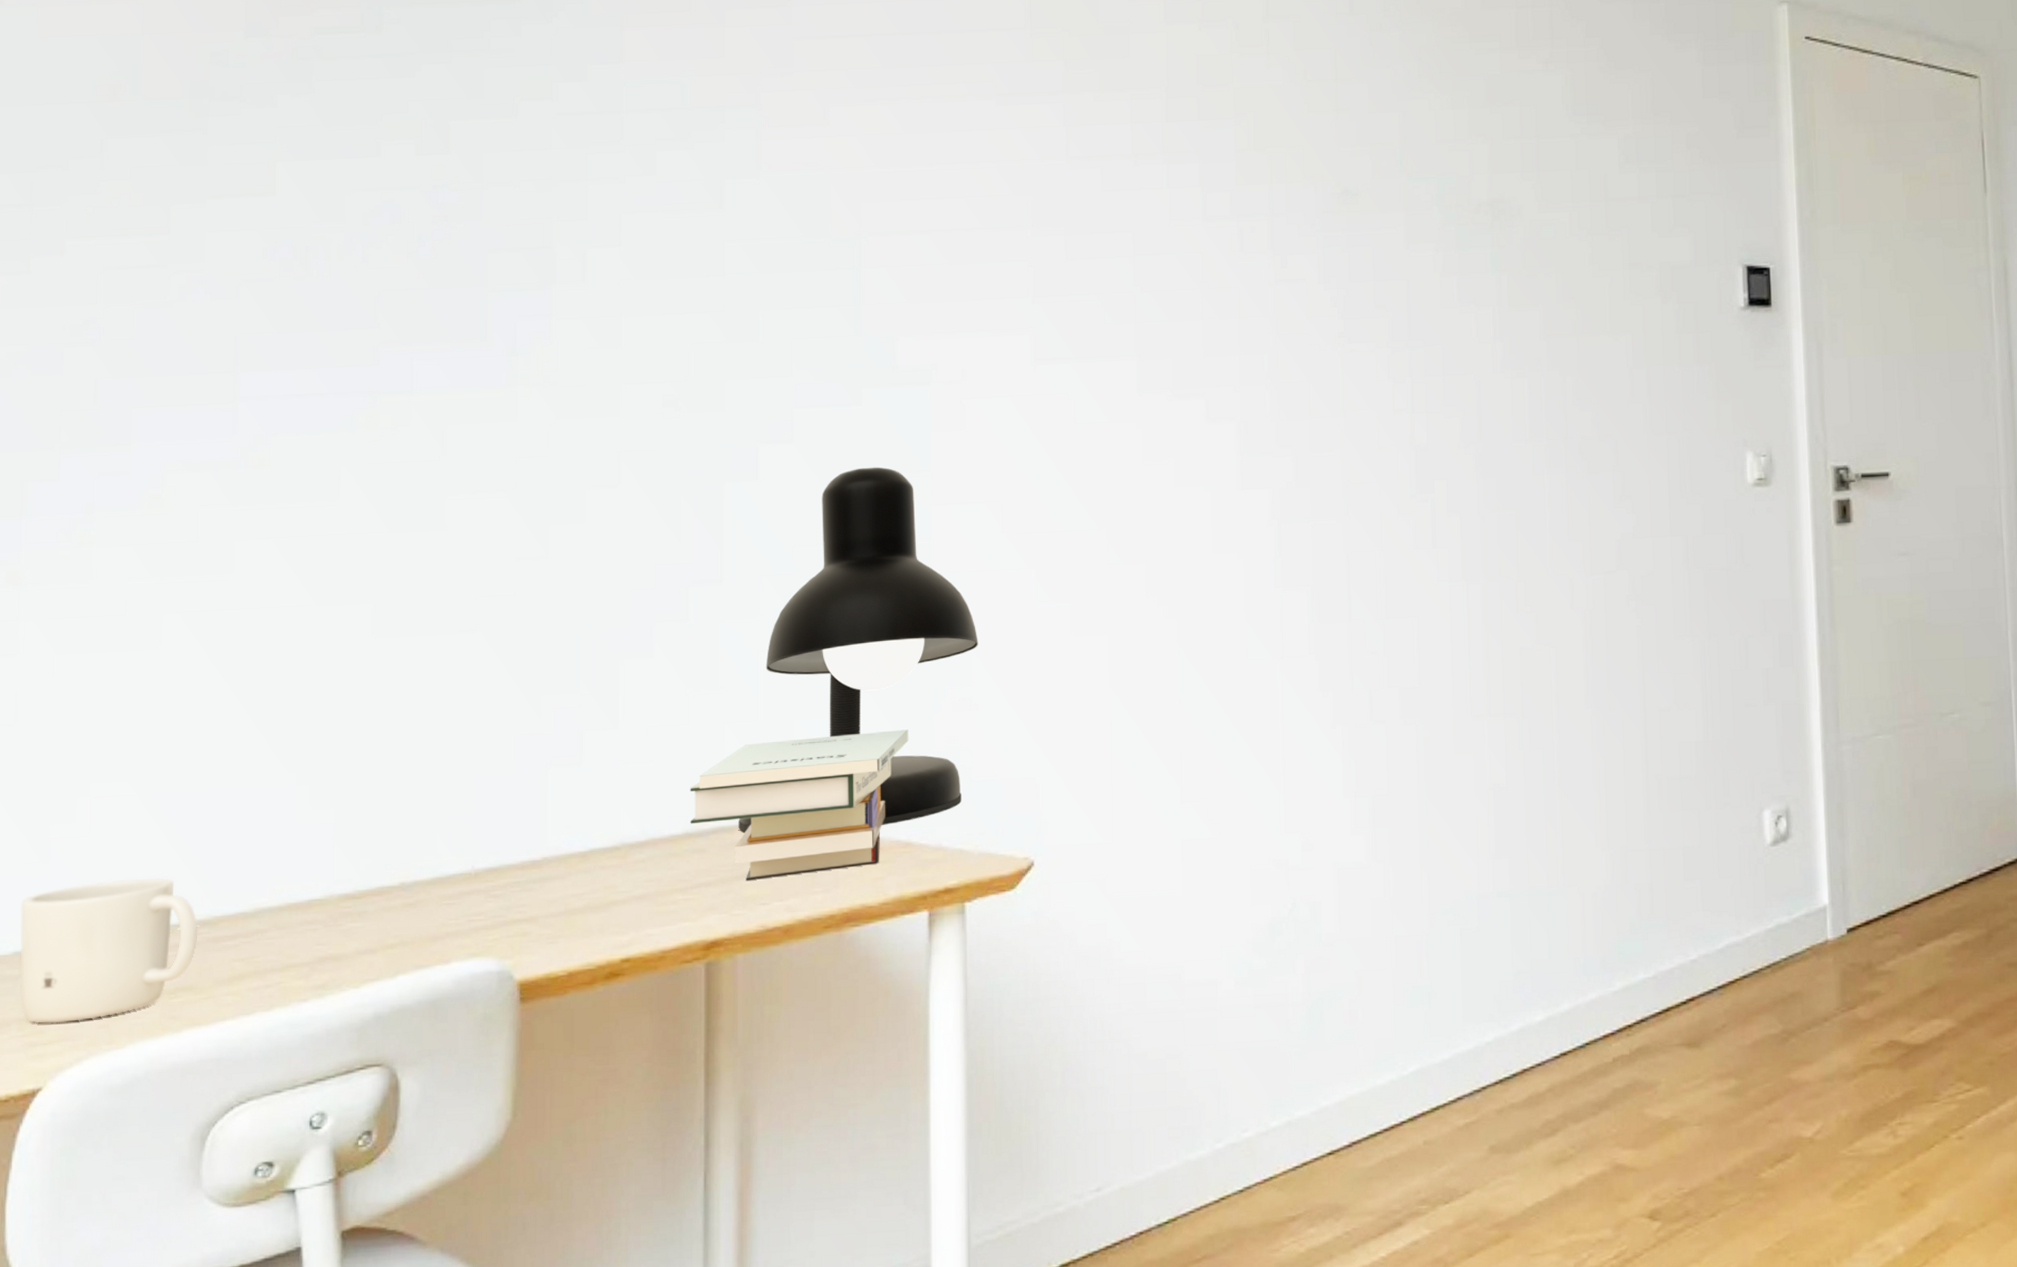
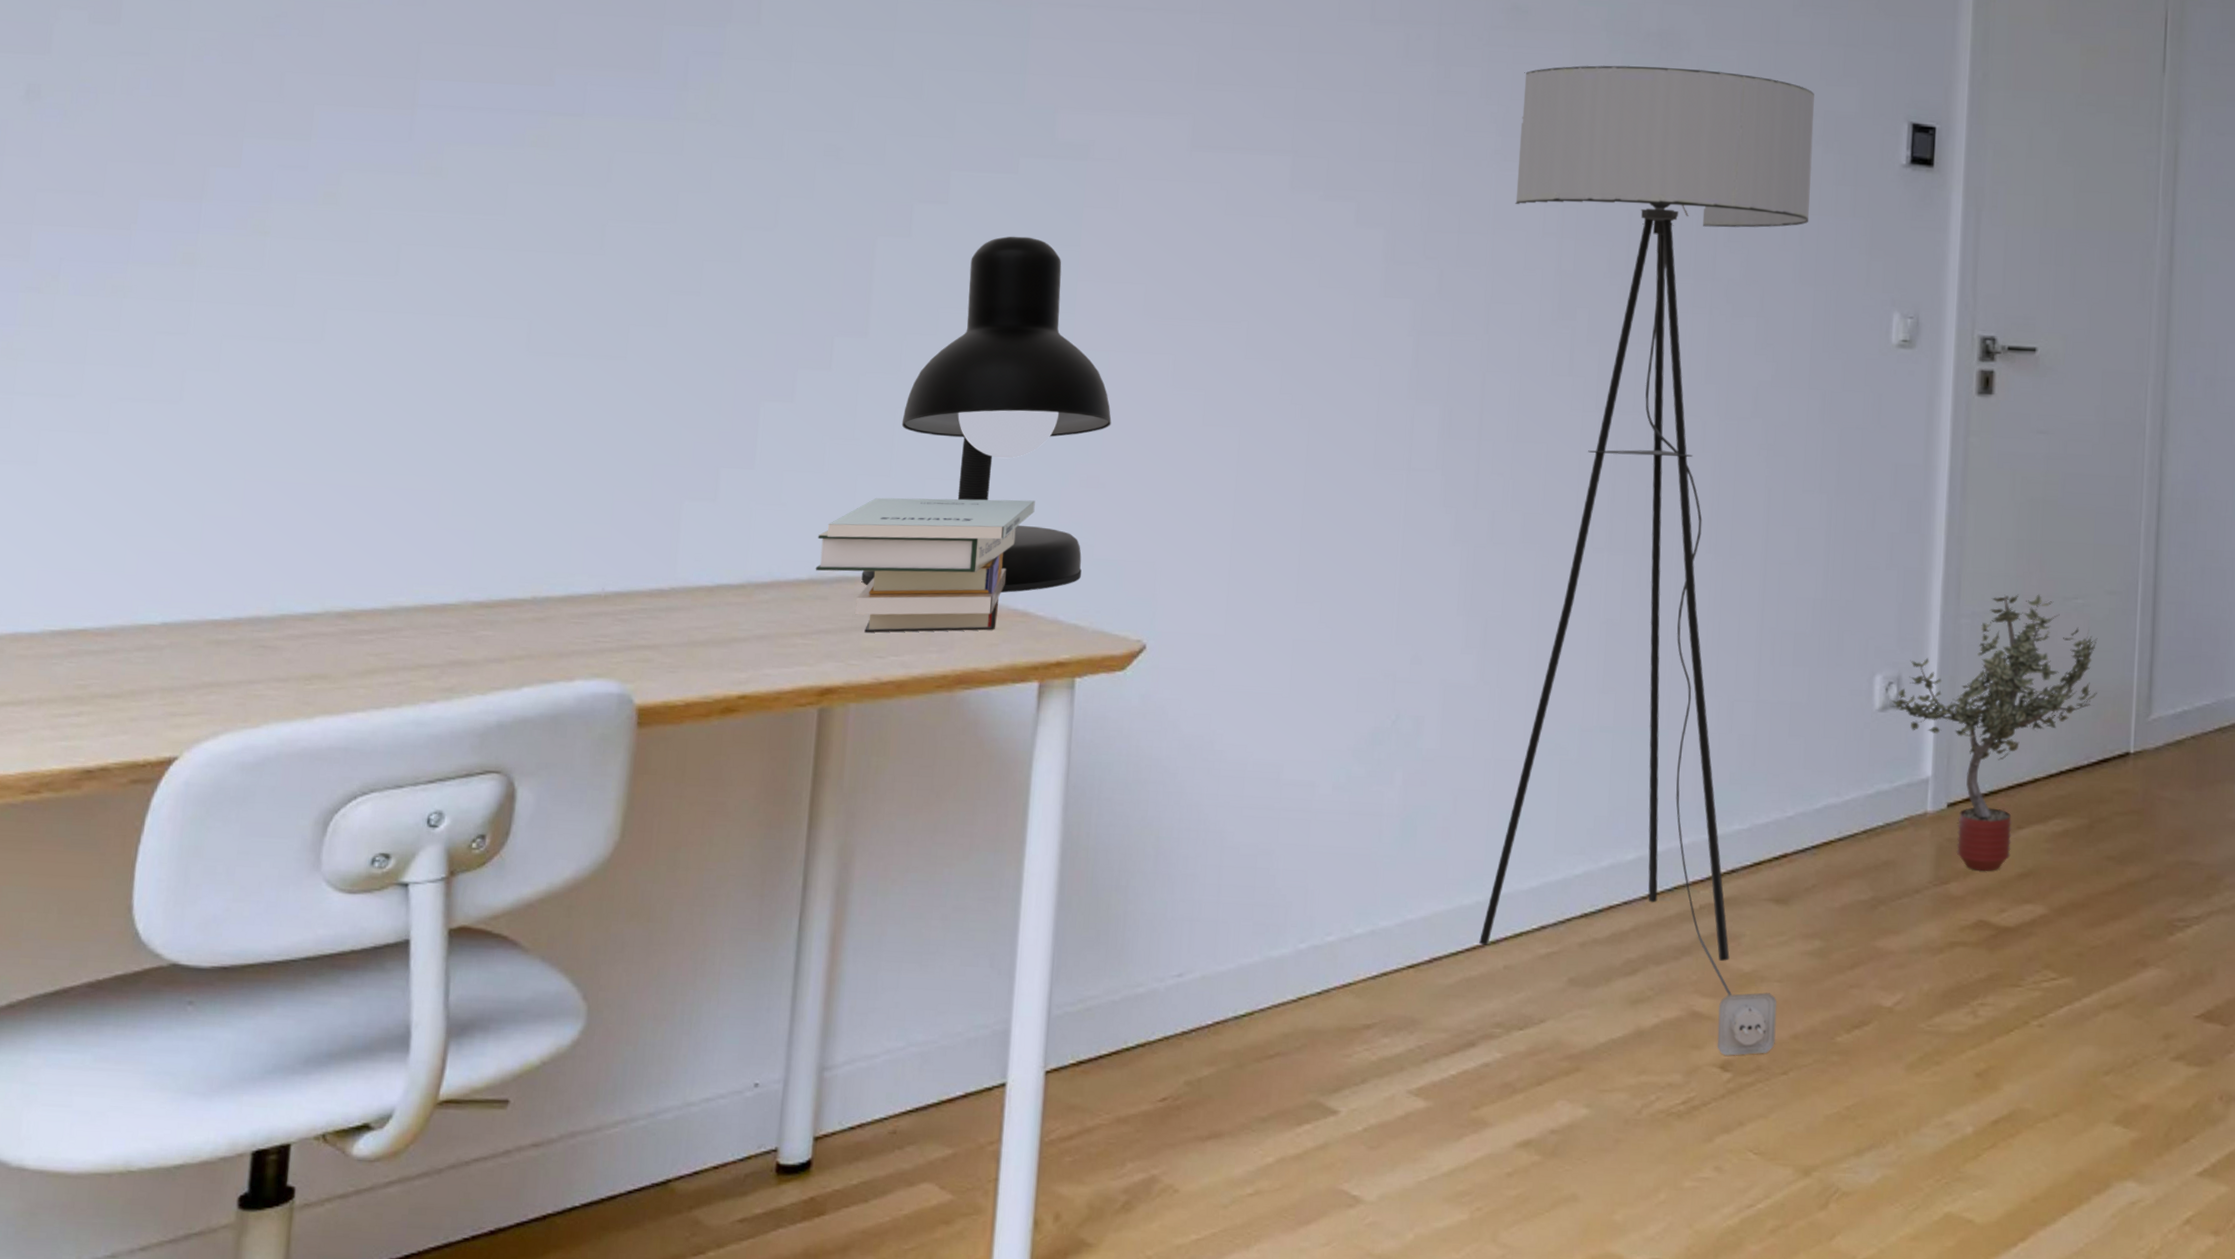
mug: present [19,877,198,1023] -> none [165,564,337,697]
floor lamp: none [1360,234,1701,1205] -> present [1479,65,1815,1056]
potted tree: none [1781,713,1982,993] -> present [1890,594,2098,872]

